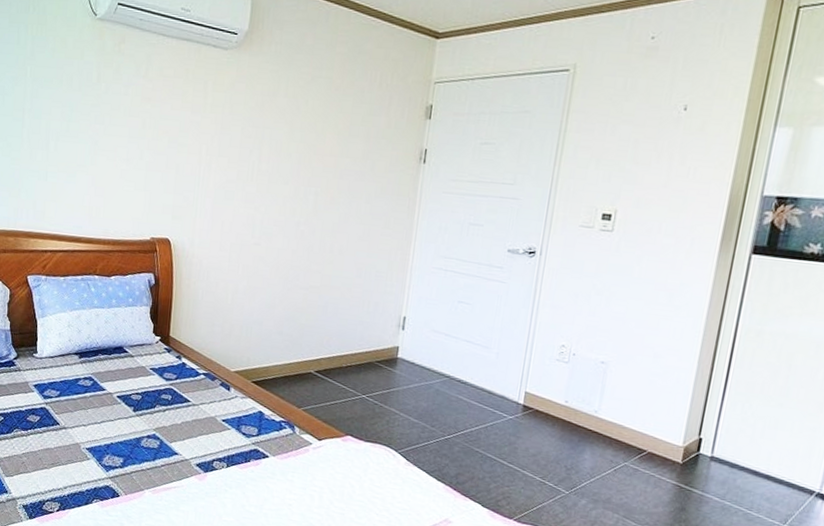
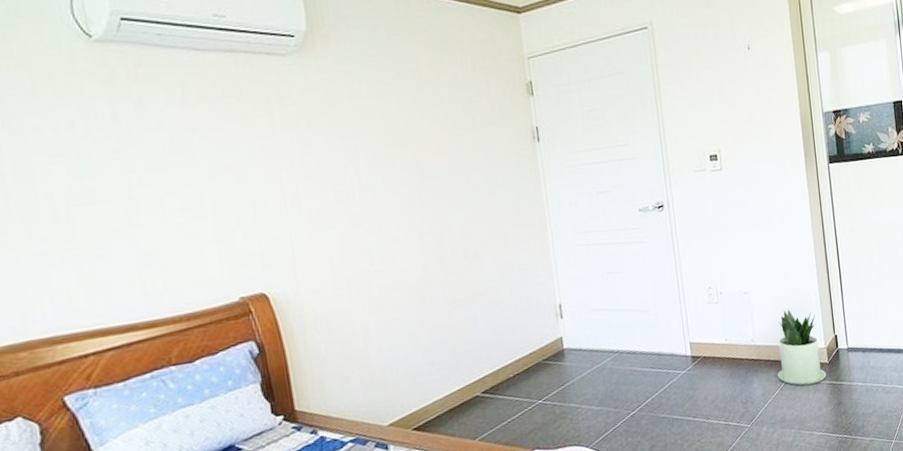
planter: none [615,393,681,480] -> present [778,308,827,386]

